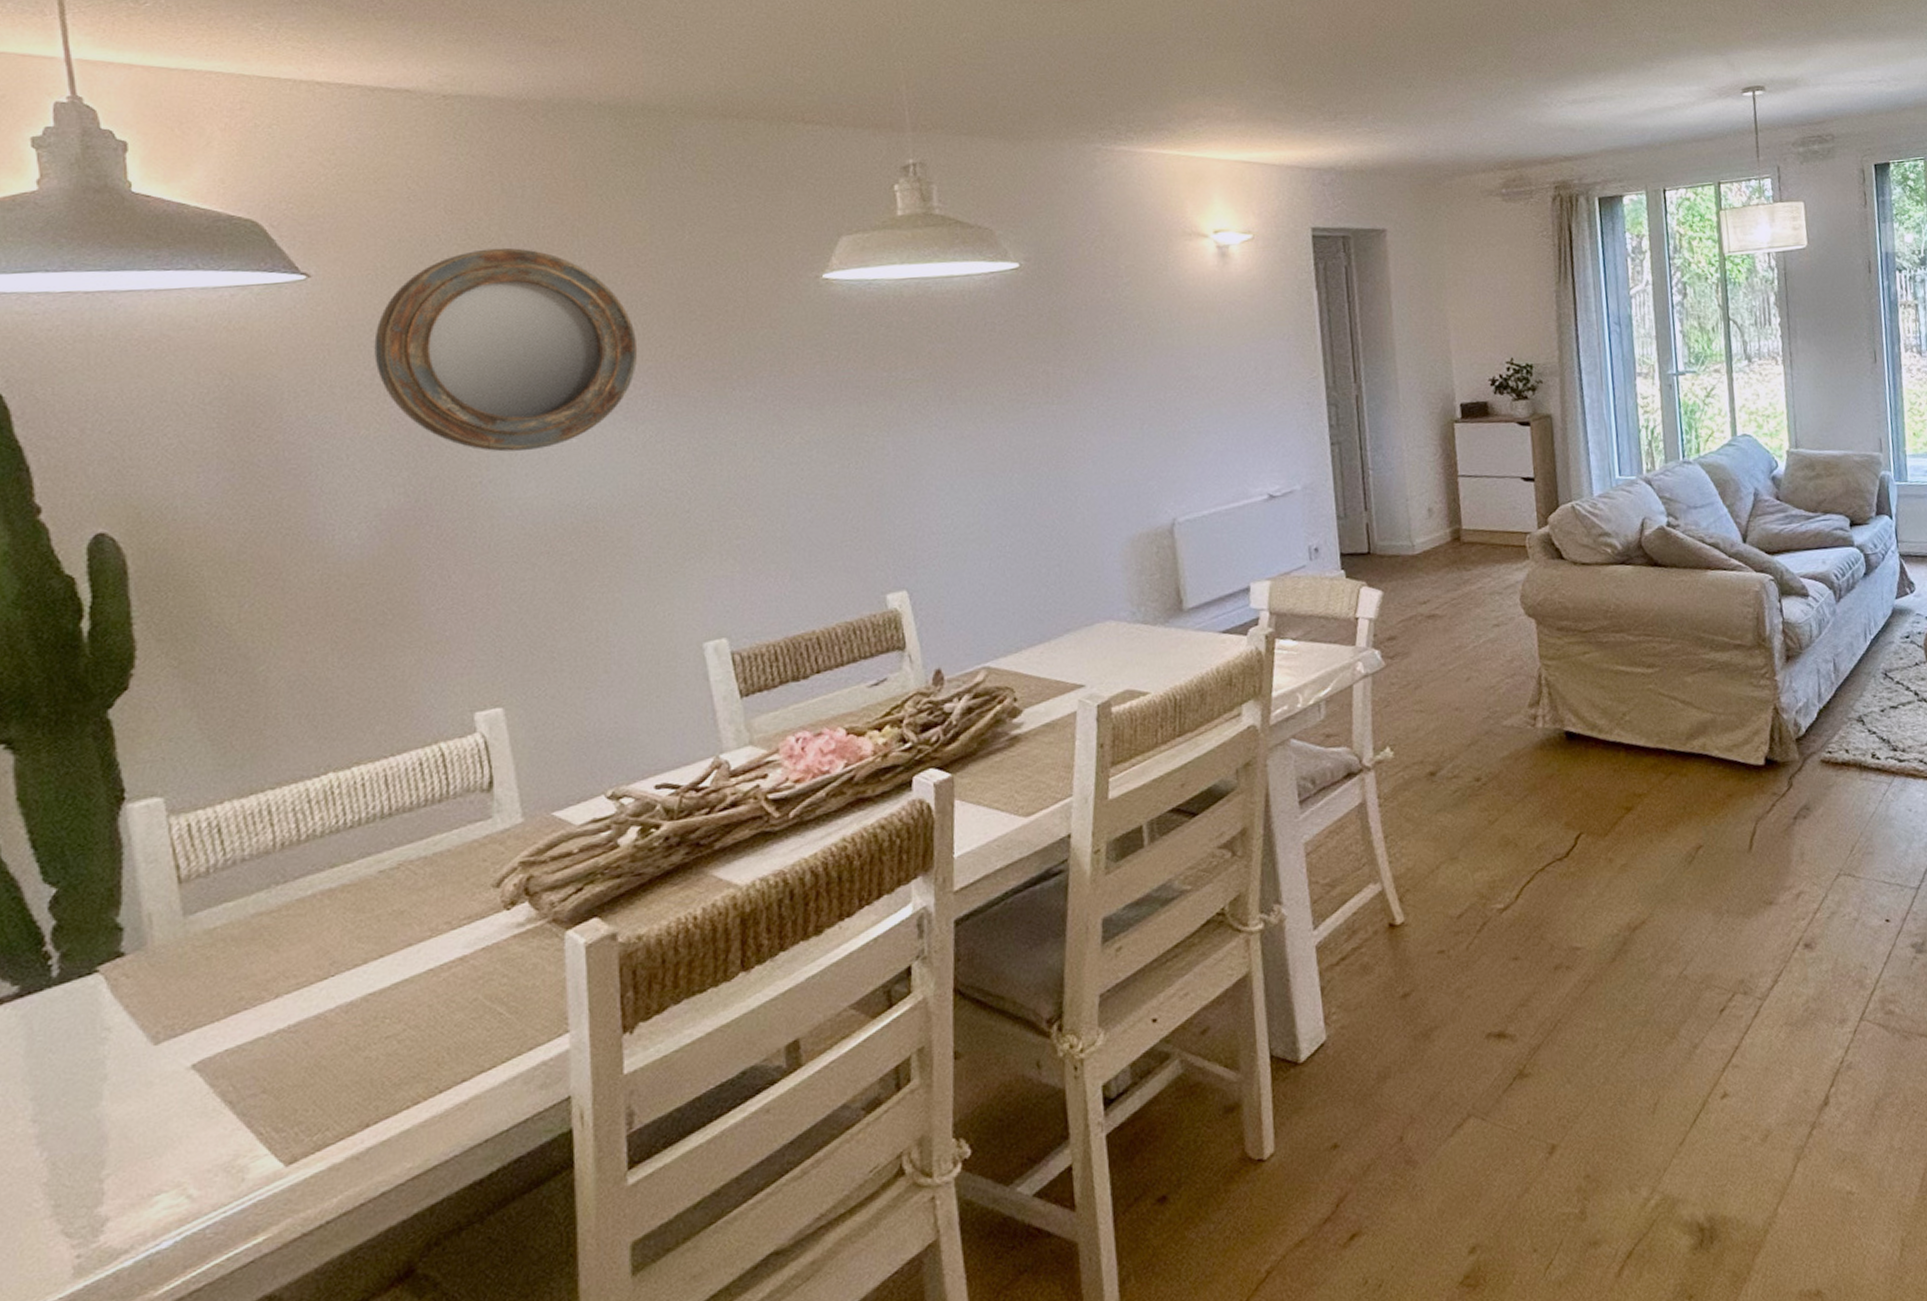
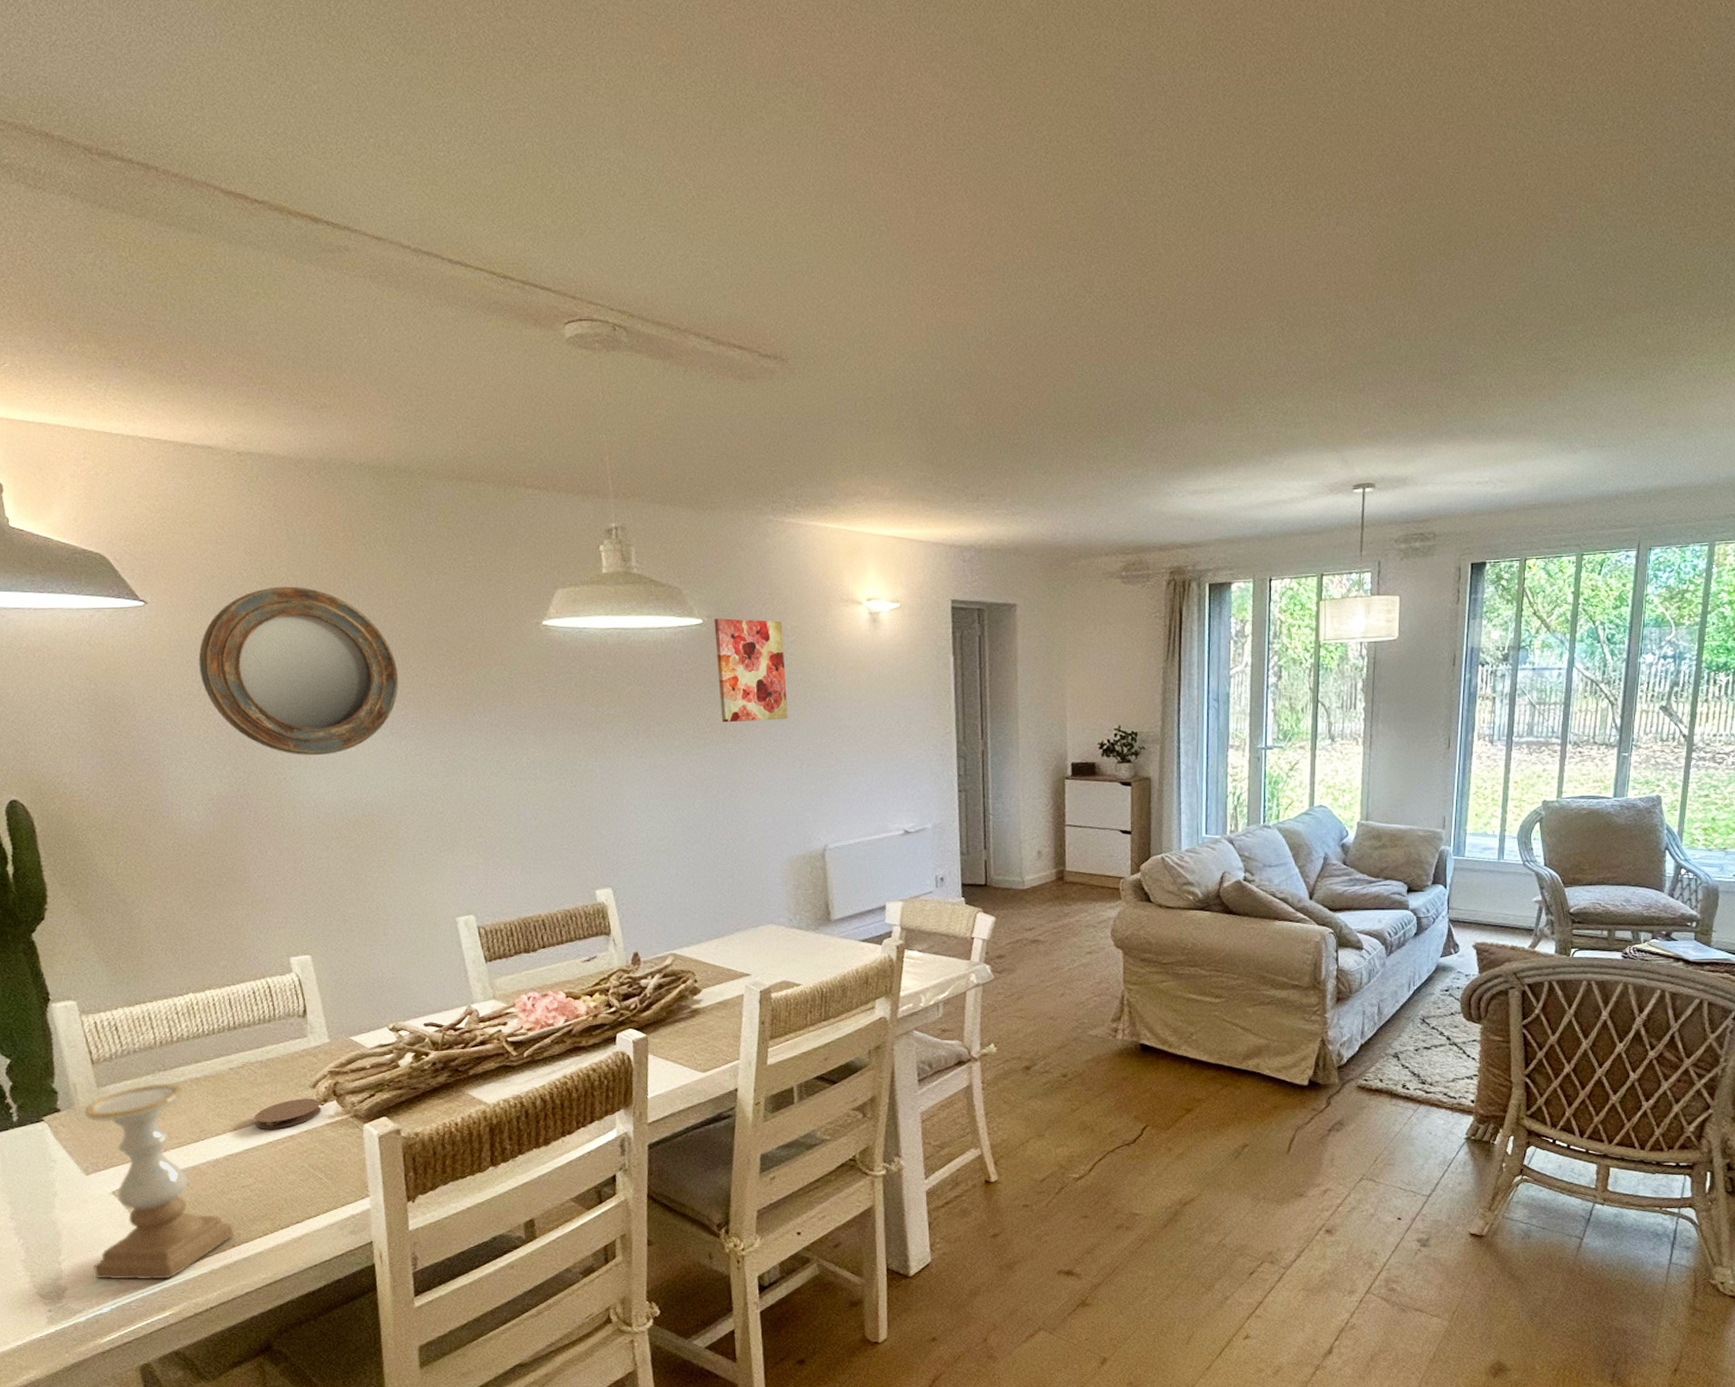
candle holder: none [153,900,370,1199] -> present [84,1083,234,1280]
coaster: none [410,902,507,952] -> present [254,1098,322,1129]
wall art: none [1033,260,1124,382] -> present [714,618,788,723]

